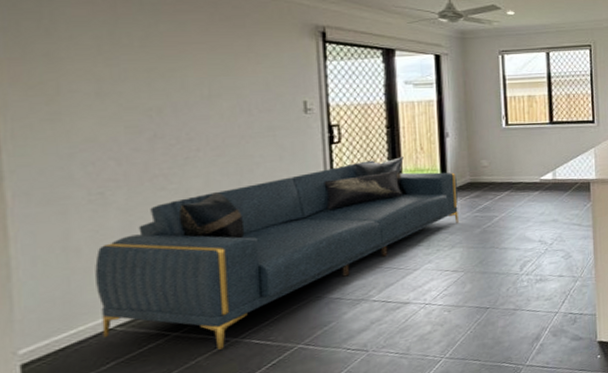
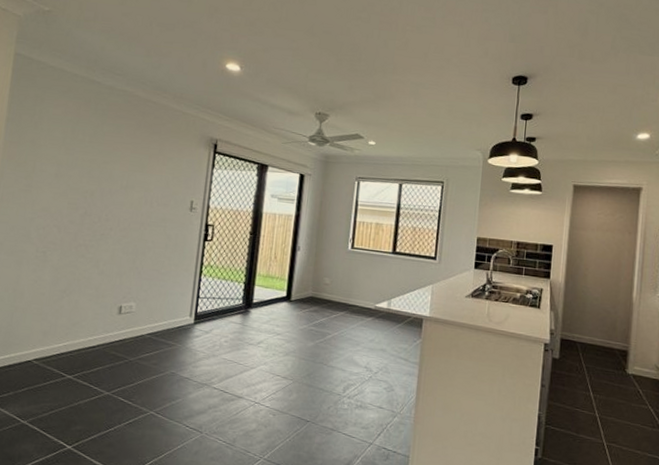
sofa: present [95,157,459,350] -> none [24,260,301,399]

